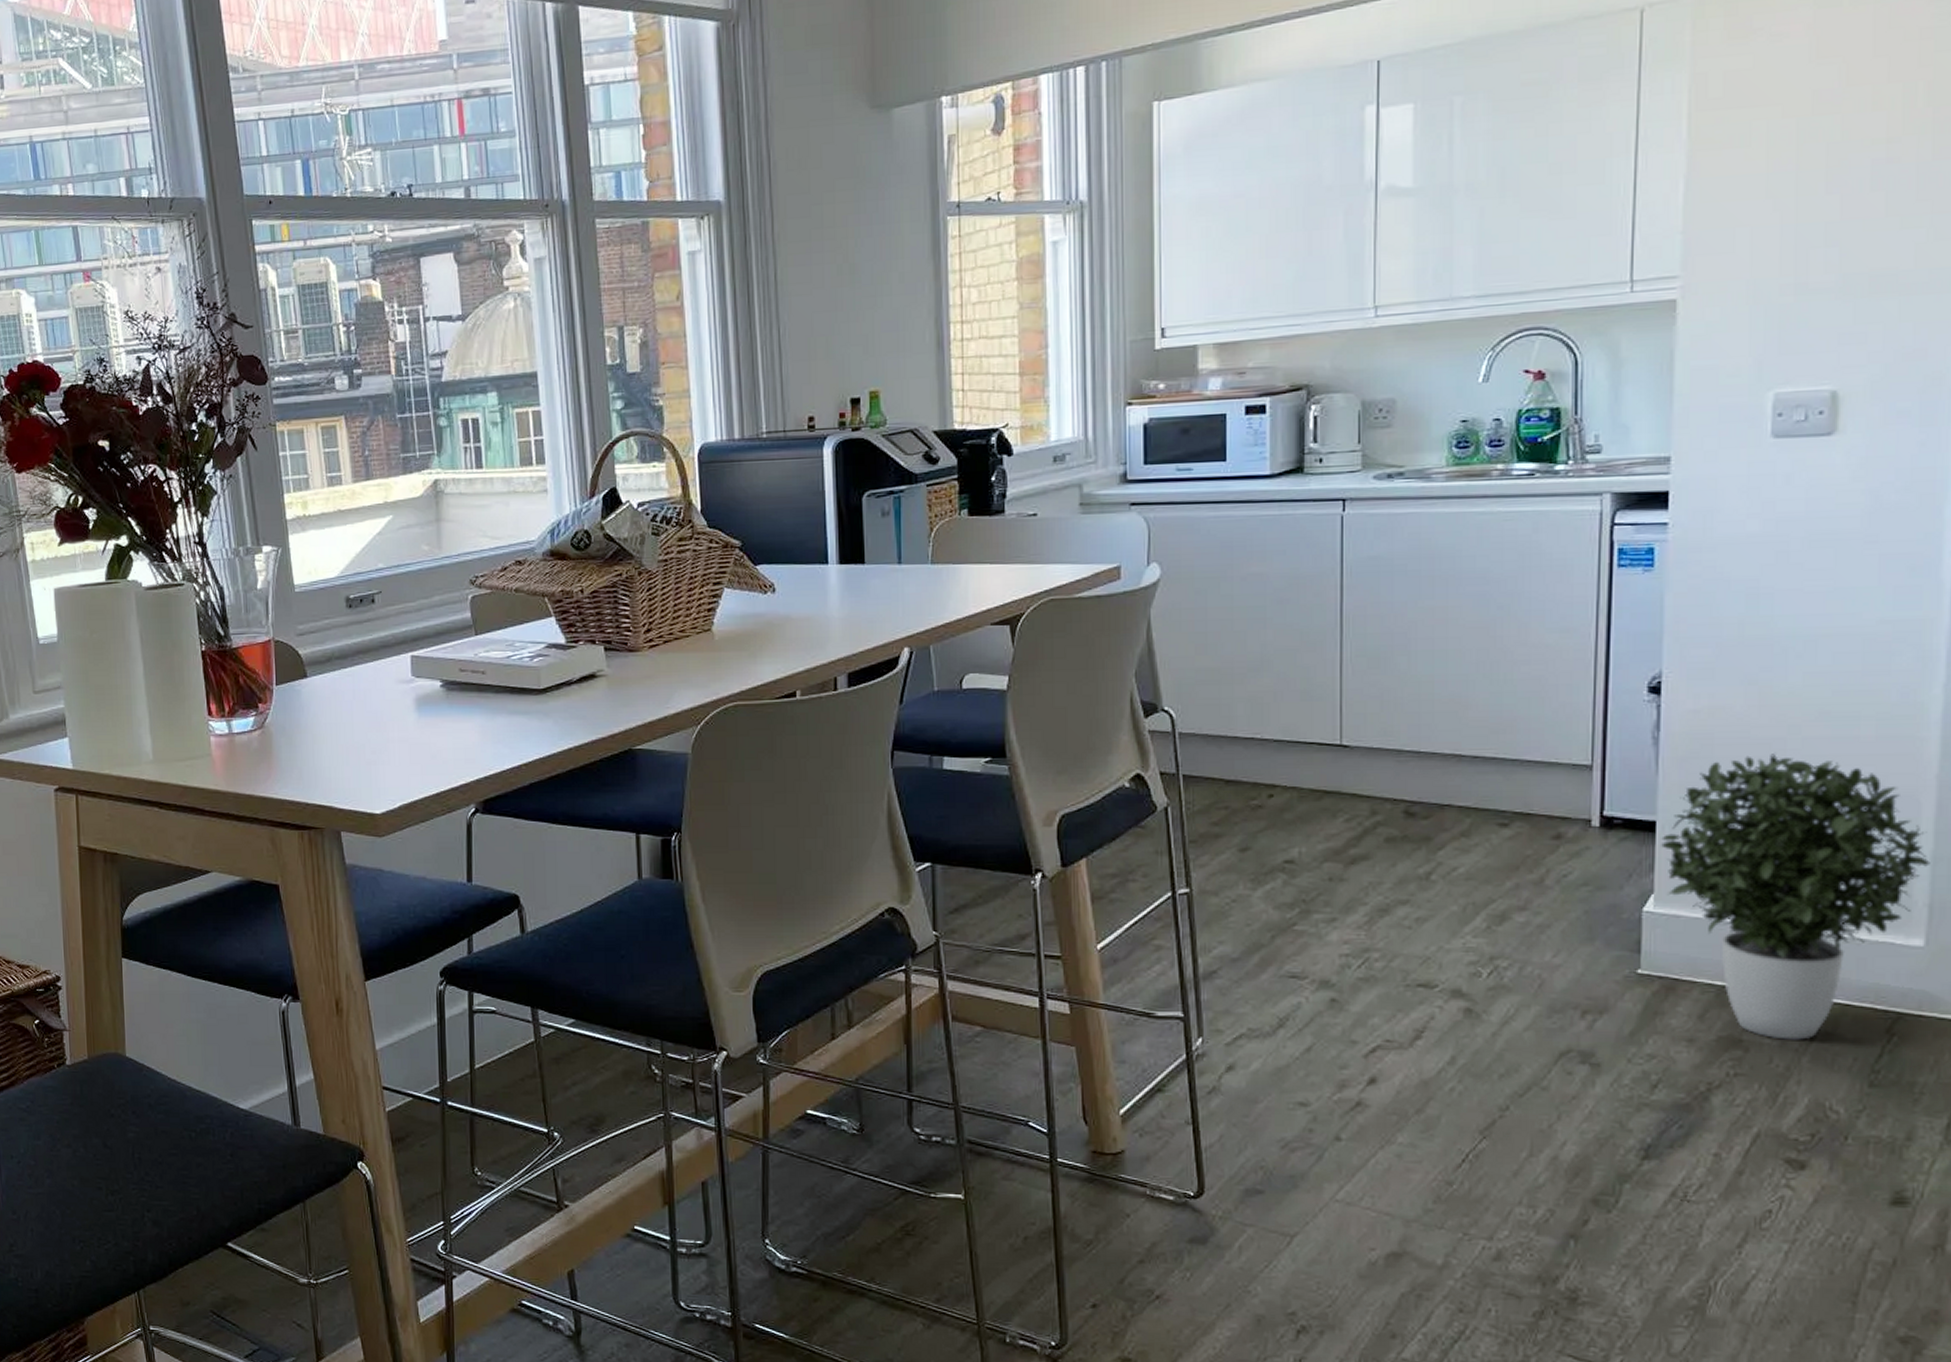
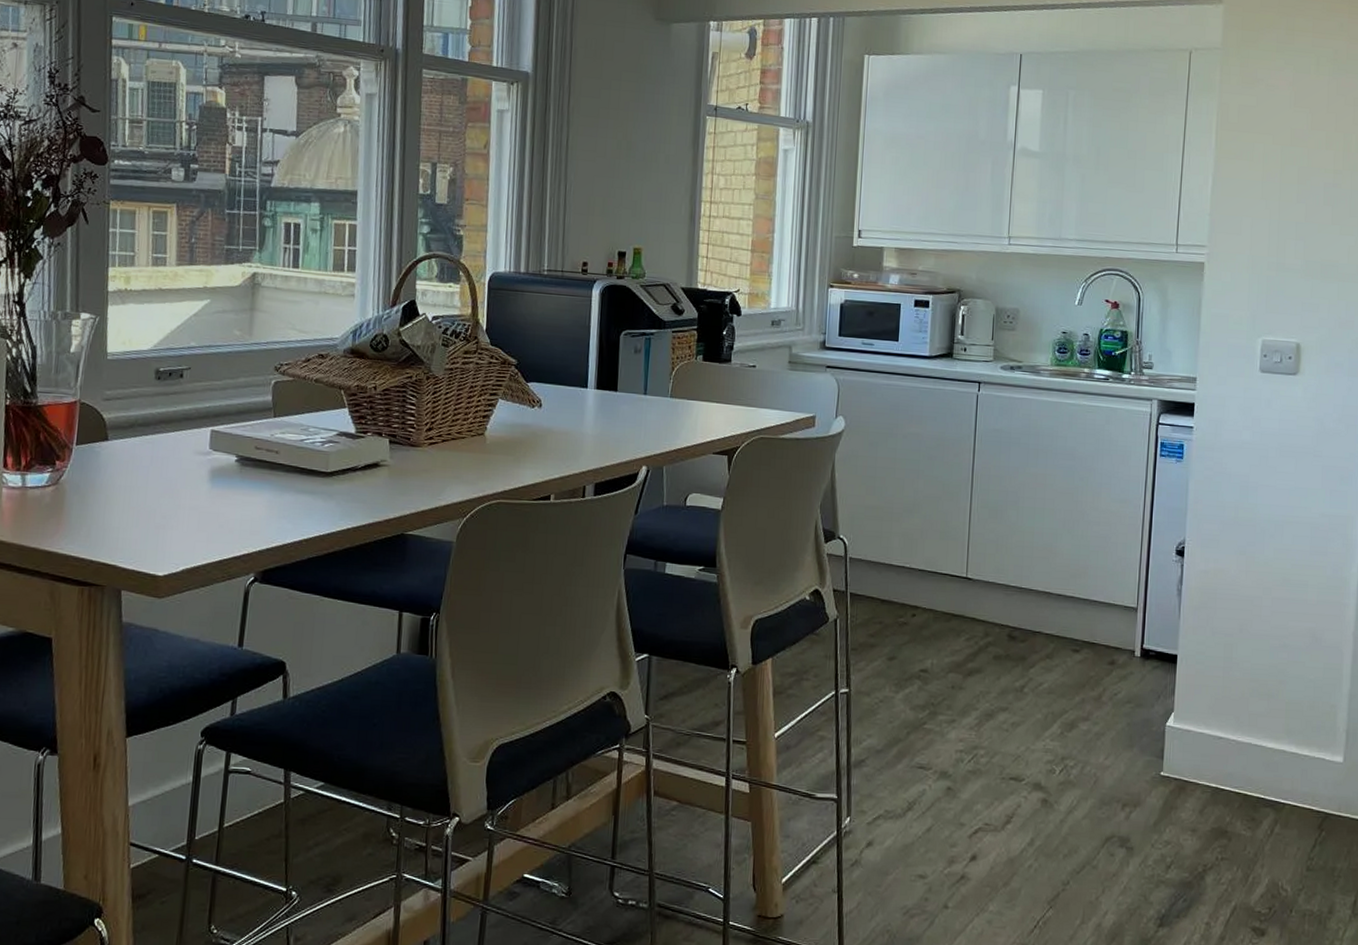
potted plant: present [1661,754,1930,1040] -> none [1180,608,1348,832]

